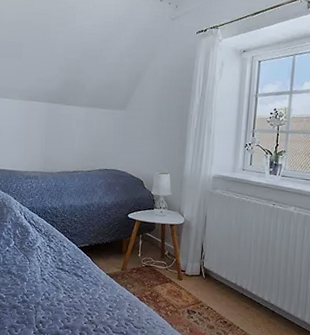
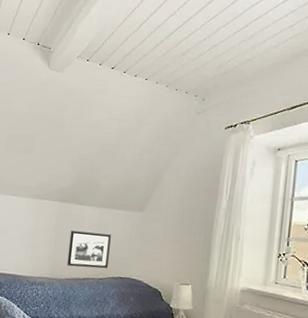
picture frame: none [57,129,97,162] -> present [67,230,111,269]

